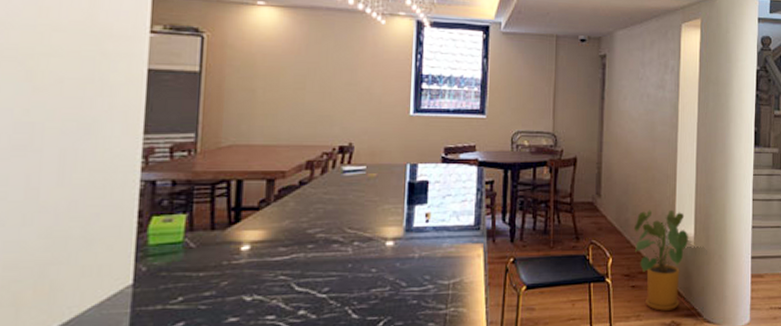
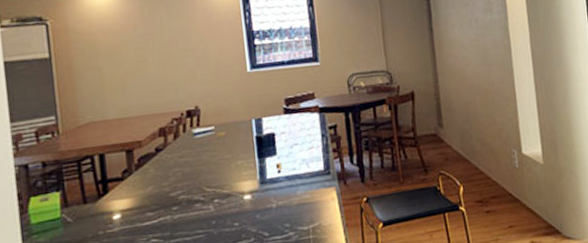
house plant: present [634,209,695,311] -> none [481,131,544,233]

